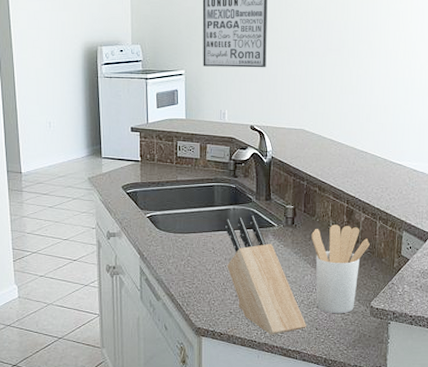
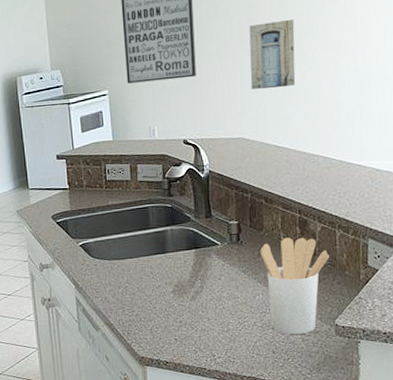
knife block: present [225,216,306,335] -> none [163,235,262,361]
wall art: none [313,26,355,87] -> present [249,19,296,89]

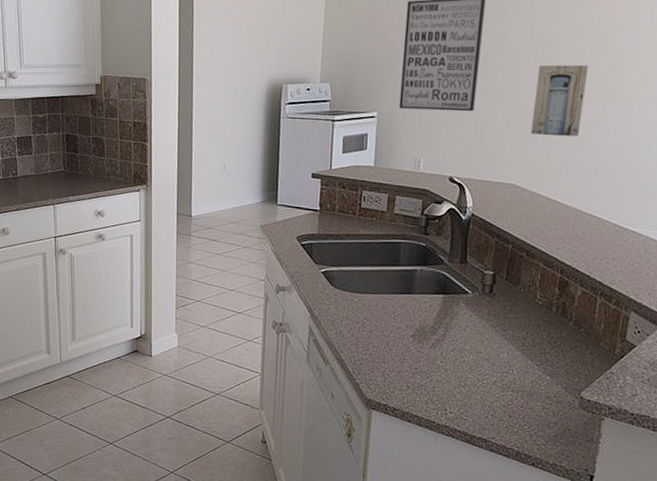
utensil holder: present [260,237,329,335] -> none [512,297,586,402]

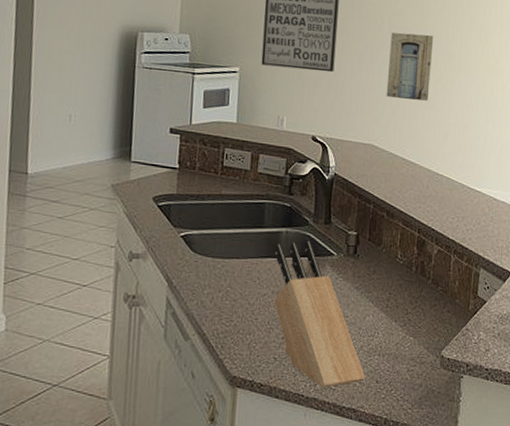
knife block: none [408,279,498,418] -> present [274,241,365,388]

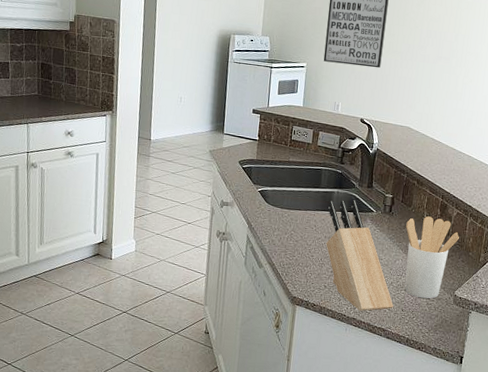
utensil holder: none [376,256,442,364] -> present [405,216,459,299]
wall art: present [386,32,434,101] -> none [422,36,465,93]

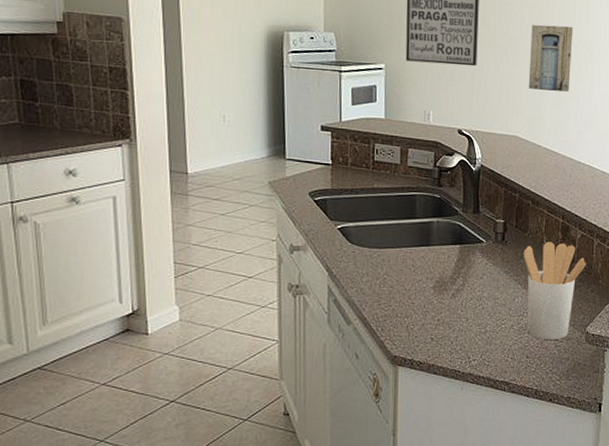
knife block: present [326,200,393,312] -> none [428,230,516,364]
wall art: none [422,36,465,93] -> present [528,24,573,92]

